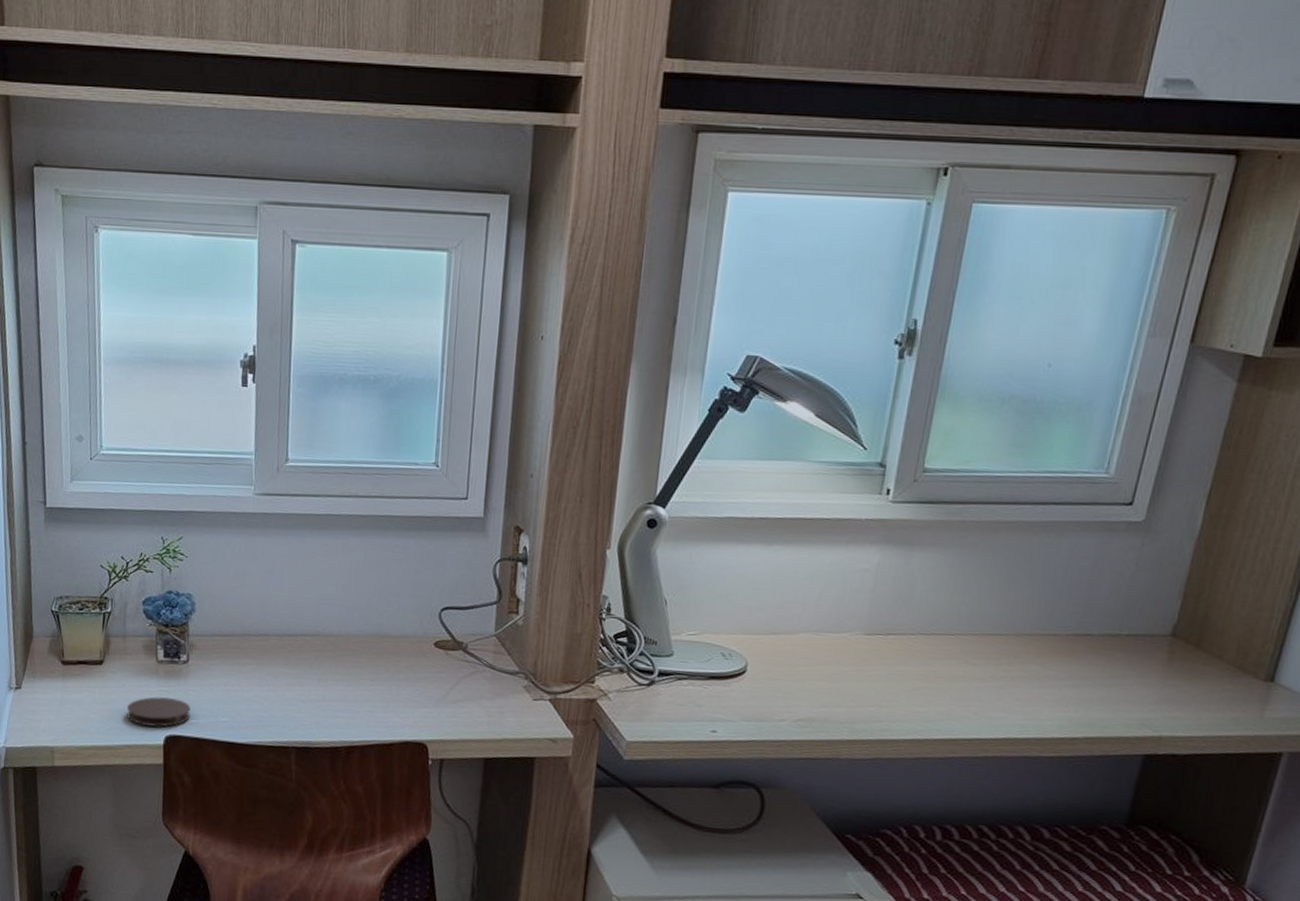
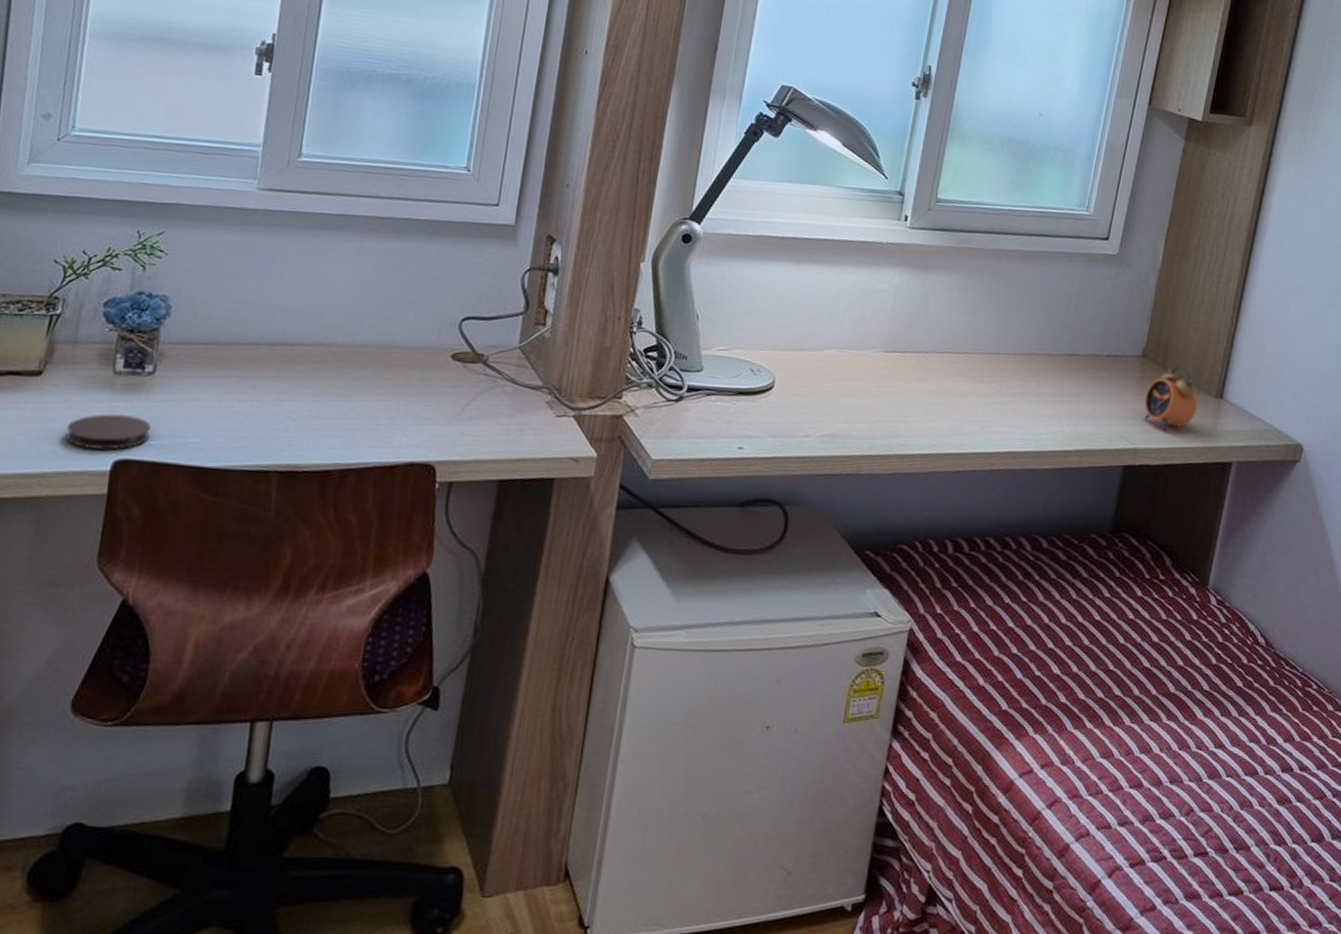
alarm clock: none [1171,645,1241,717] -> present [1144,365,1198,431]

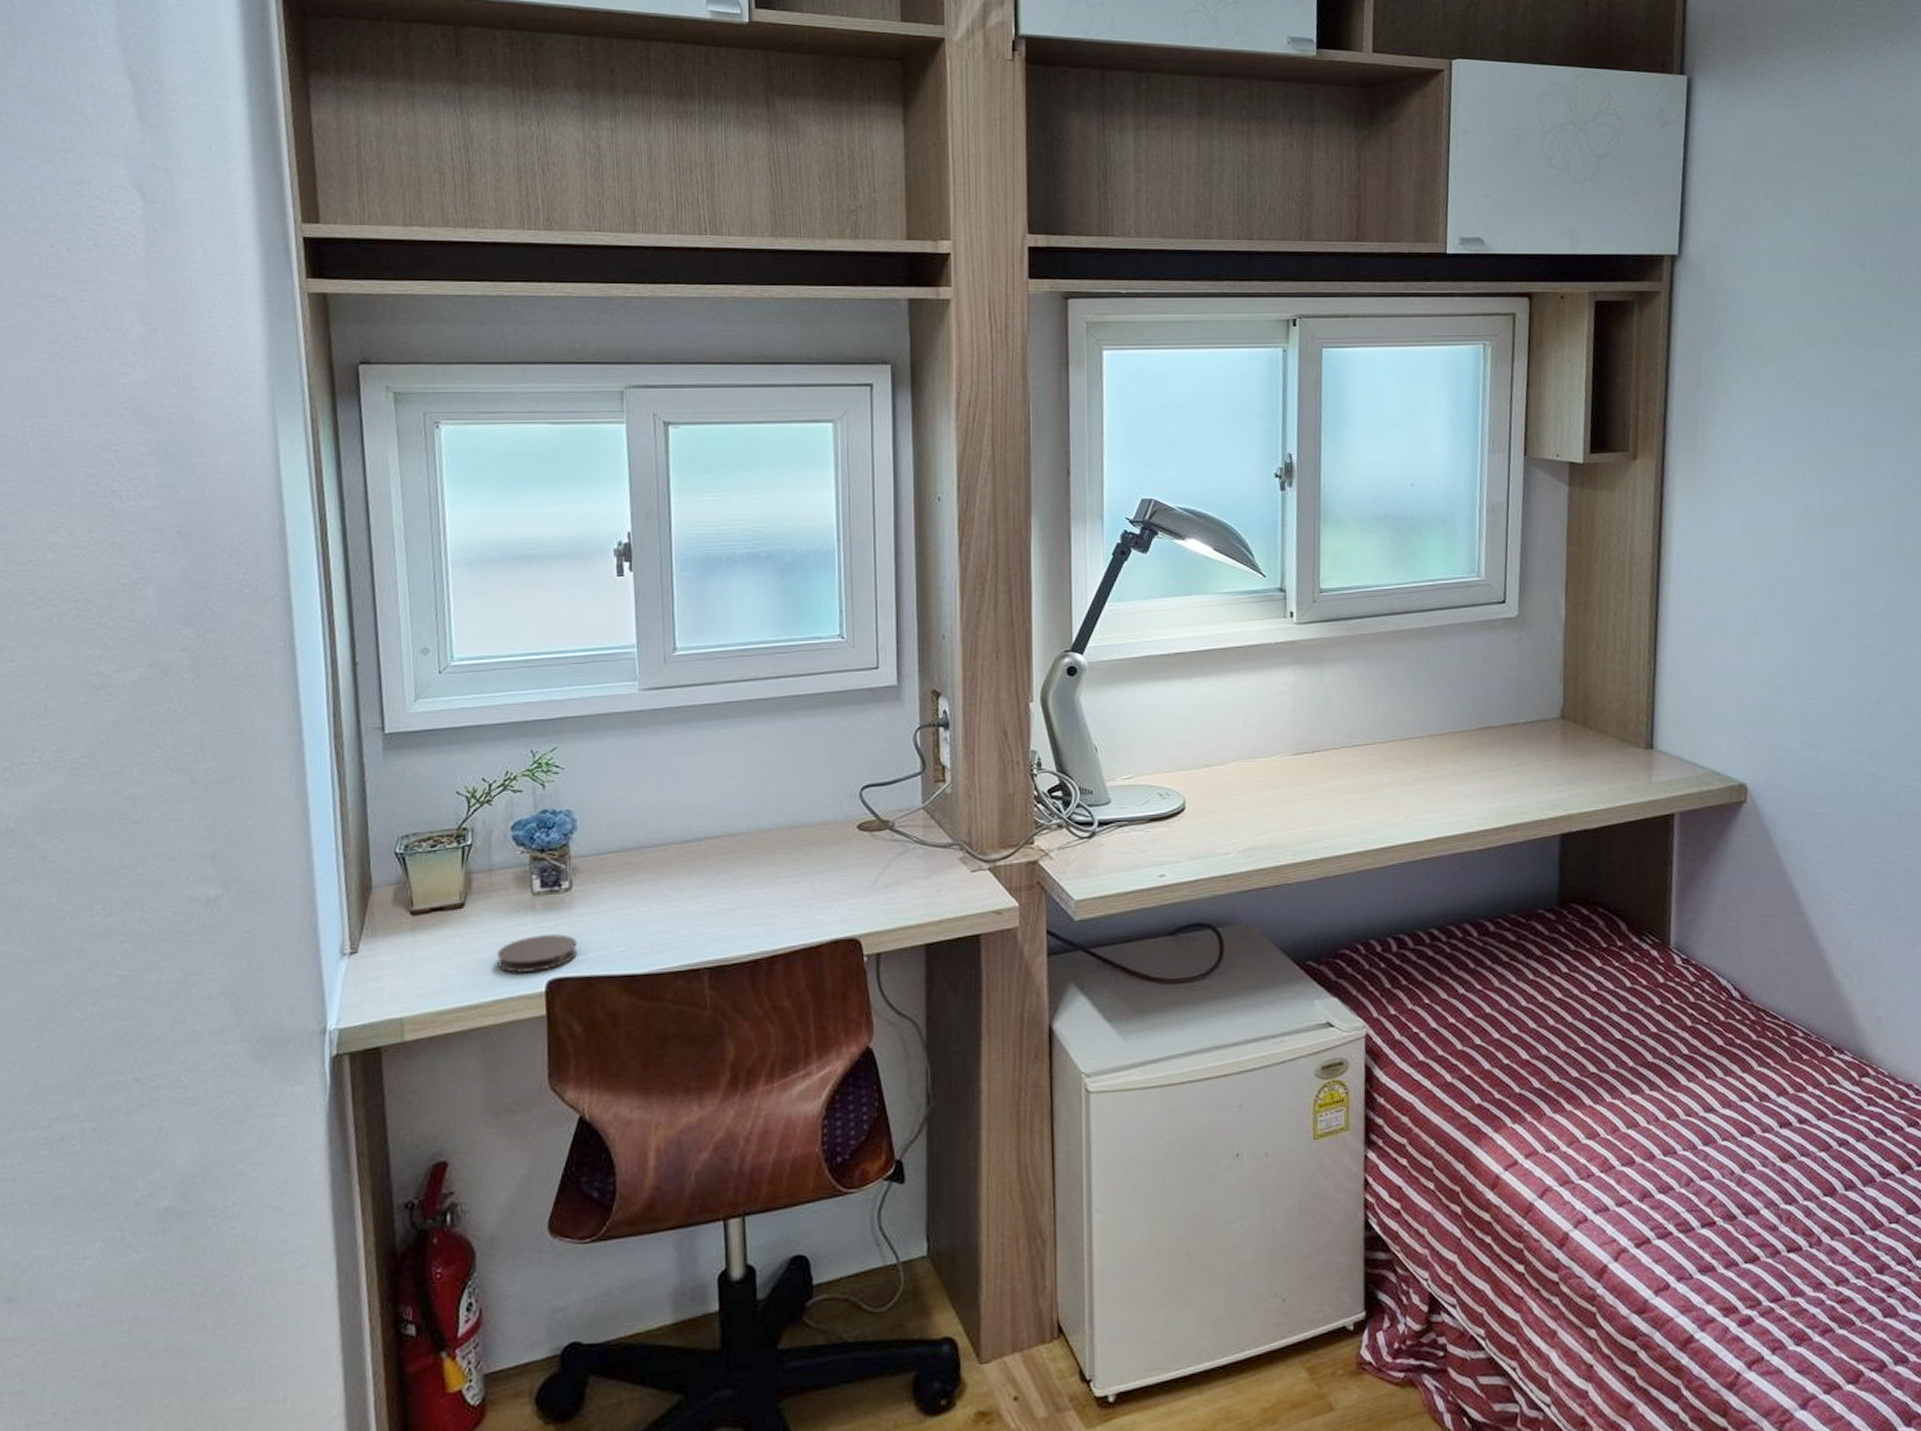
alarm clock: present [1144,365,1198,431] -> none [1570,721,1628,791]

